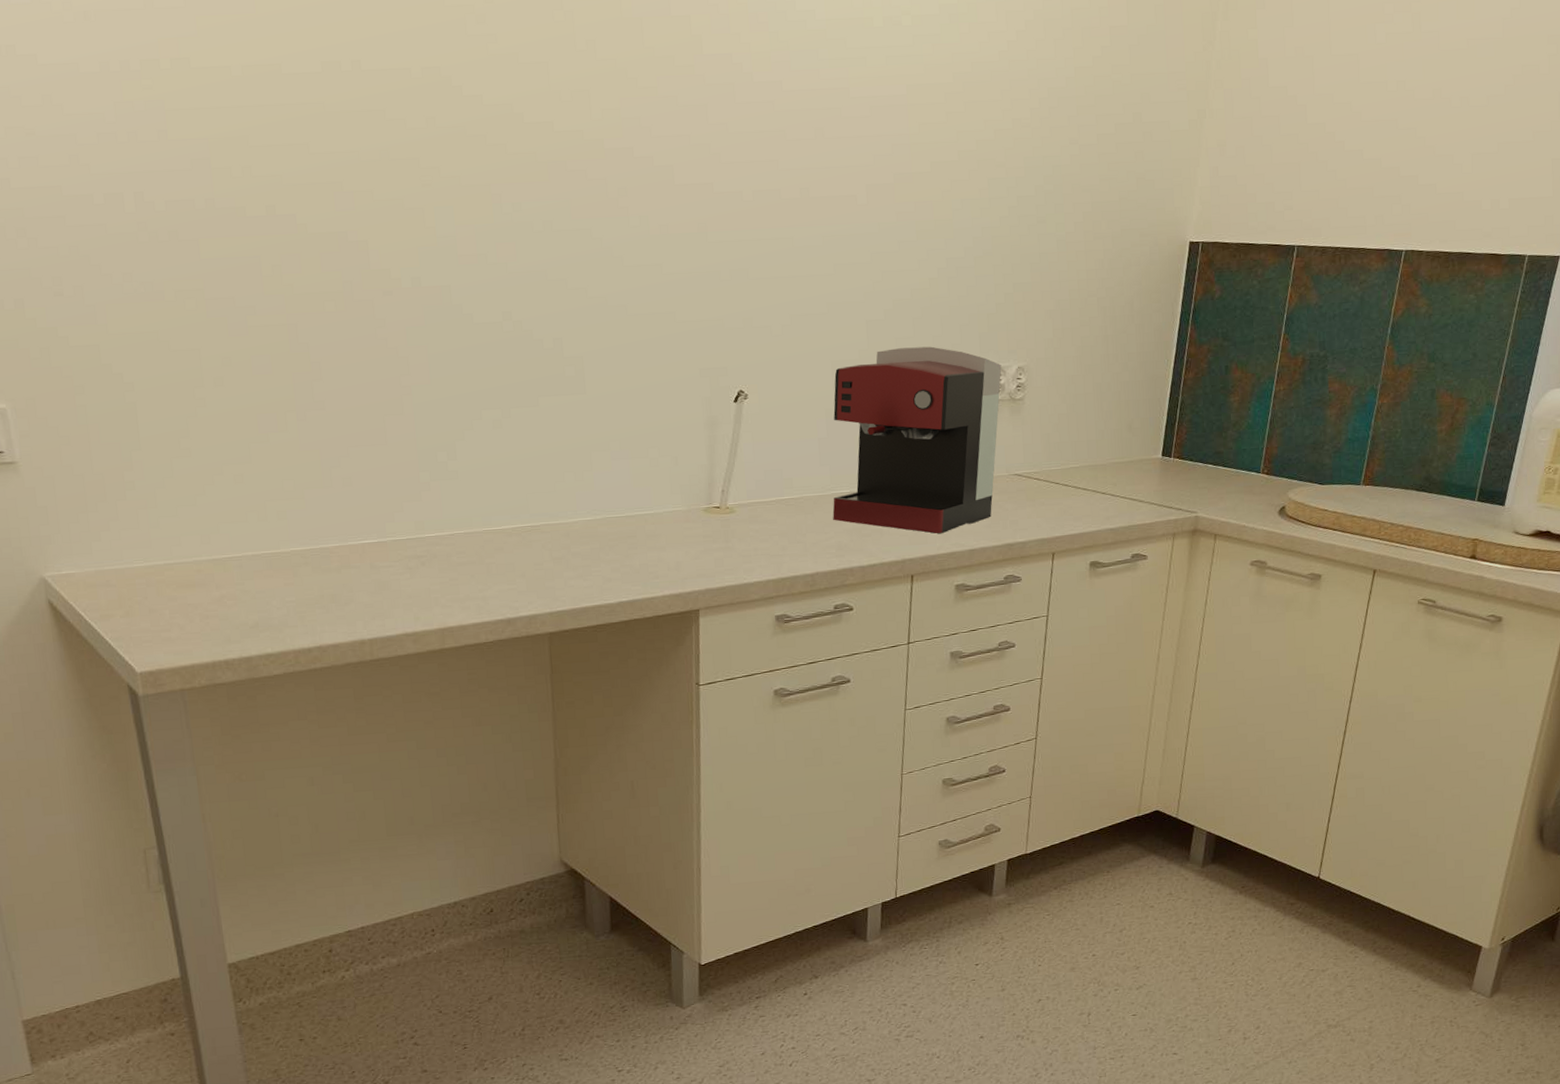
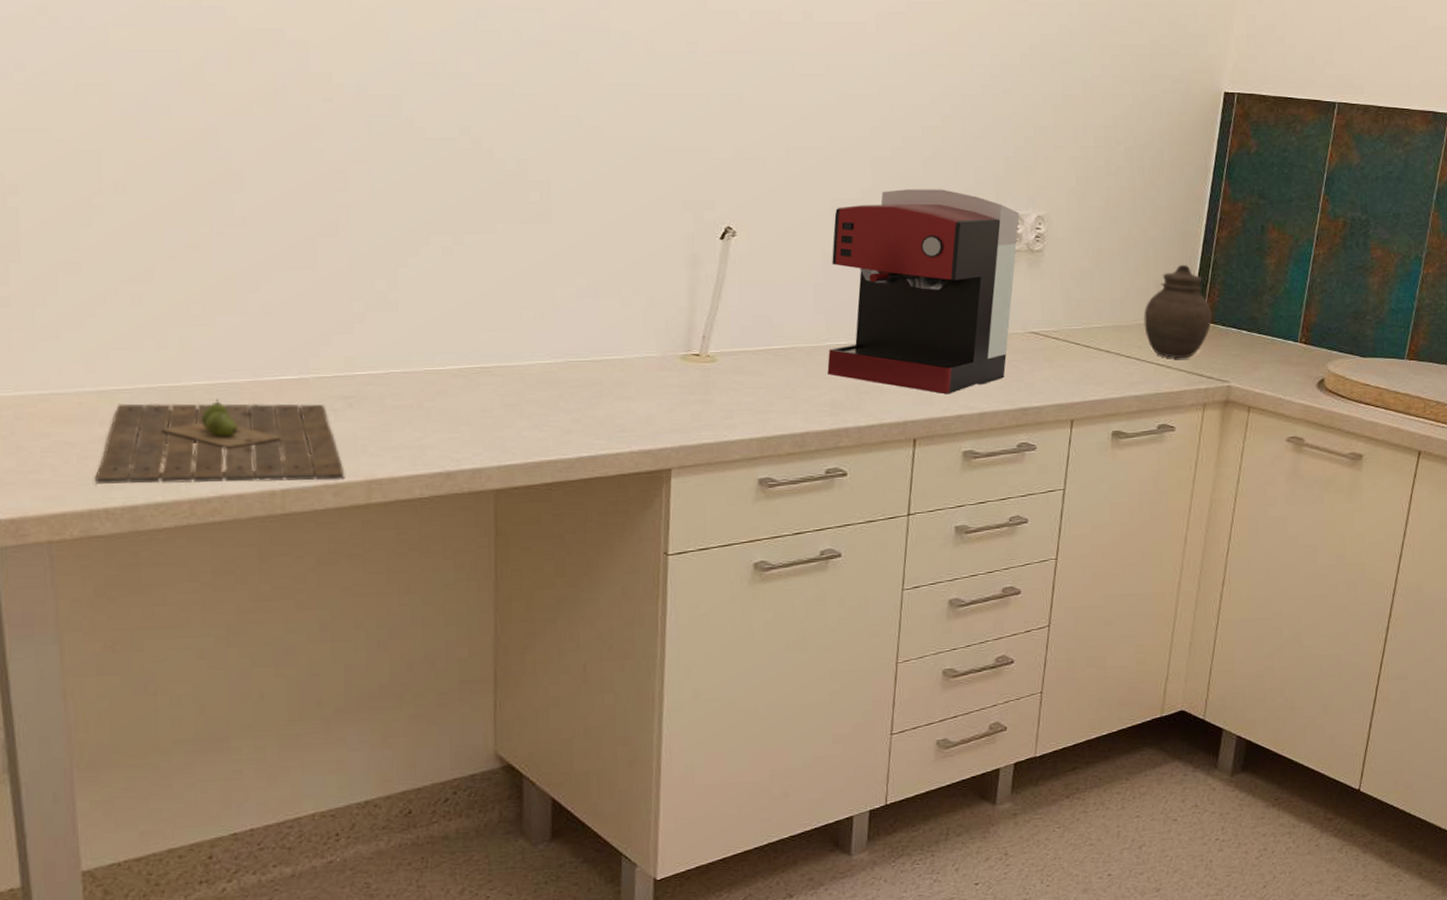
cutting board: none [215,562,422,639] -> present [95,398,345,484]
jar: none [1117,405,1181,493] -> present [1144,264,1213,358]

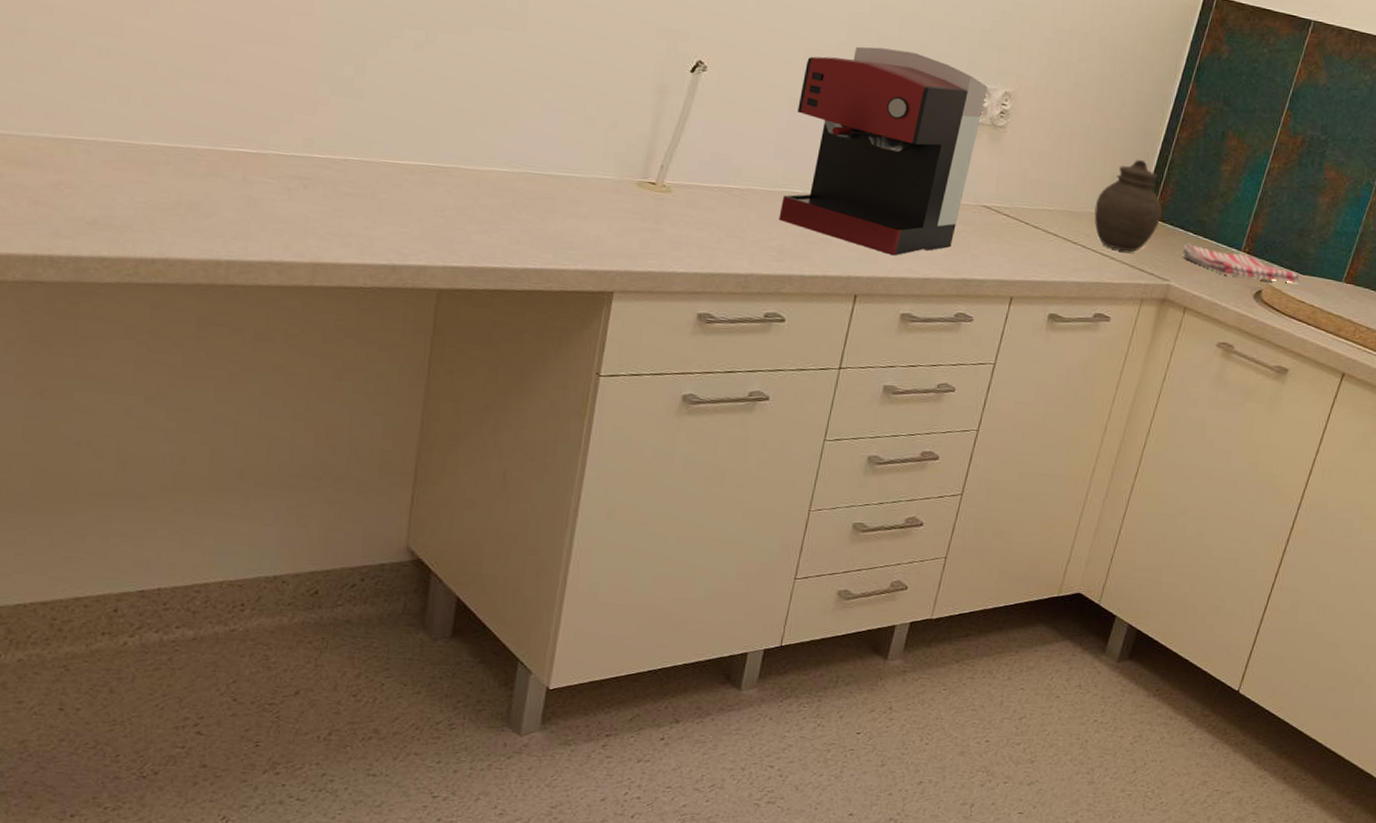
cutting board: present [95,398,345,484] -> none [43,153,292,259]
dish towel: none [1238,341,1362,369] -> present [1182,242,1301,284]

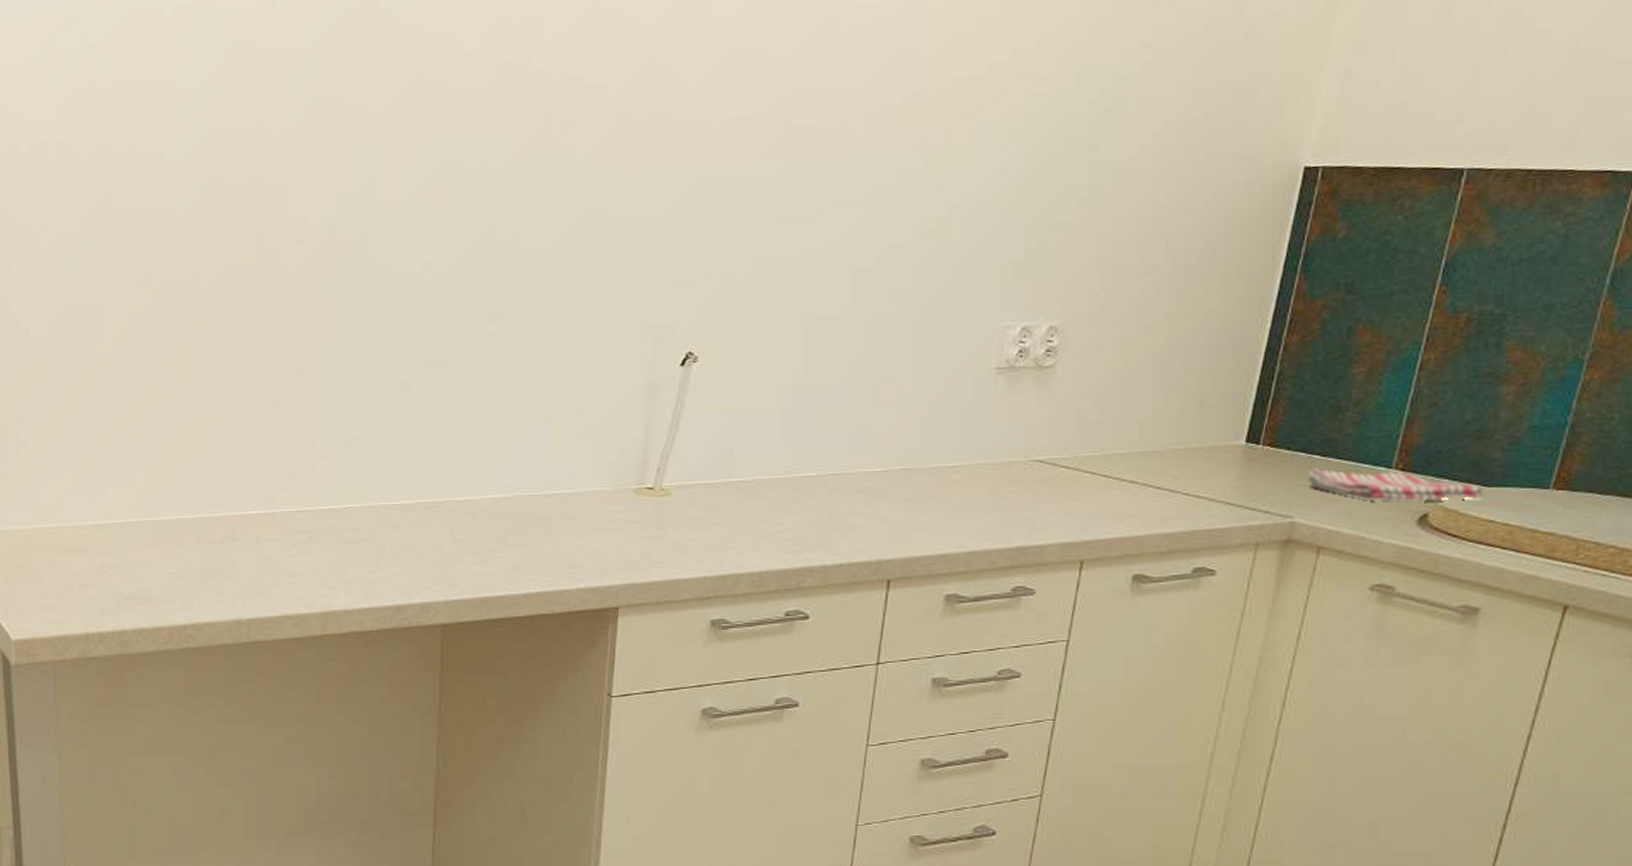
coffee maker: present [779,46,988,256] -> none [792,301,1027,531]
jar: present [1094,159,1162,252] -> none [1181,377,1274,489]

